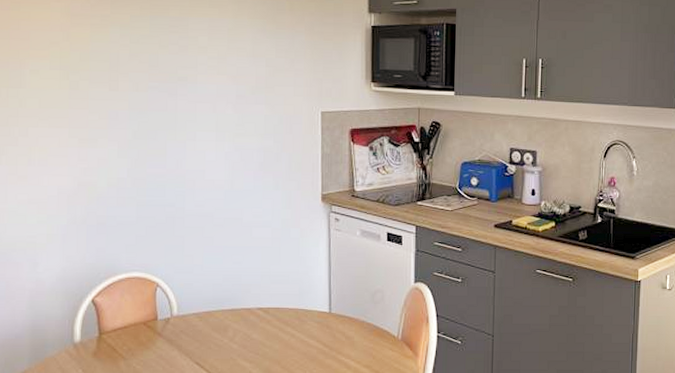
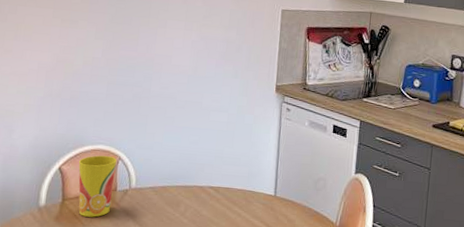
cup: none [112,284,154,350] -> present [78,155,117,217]

